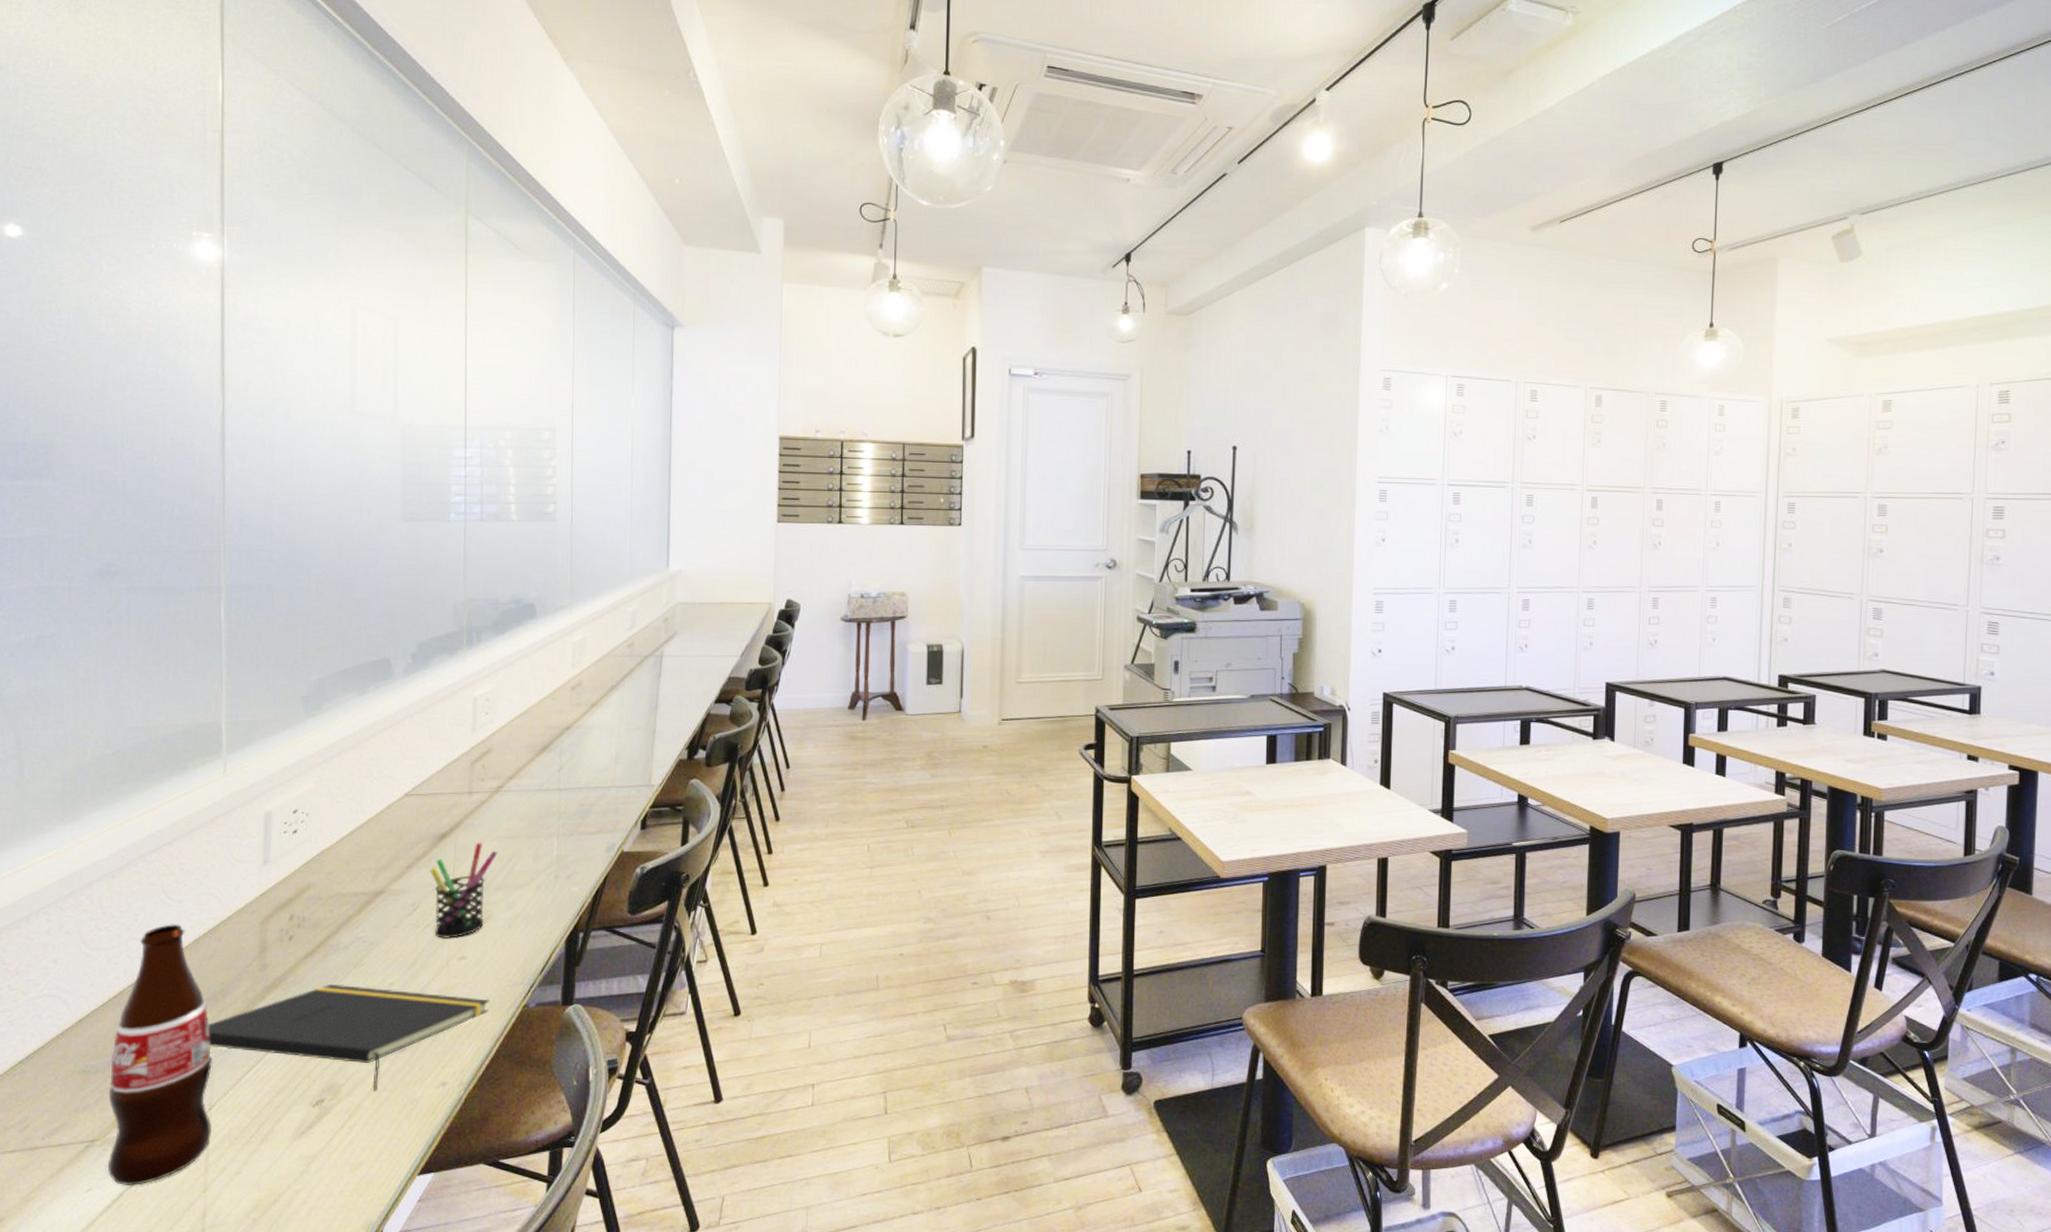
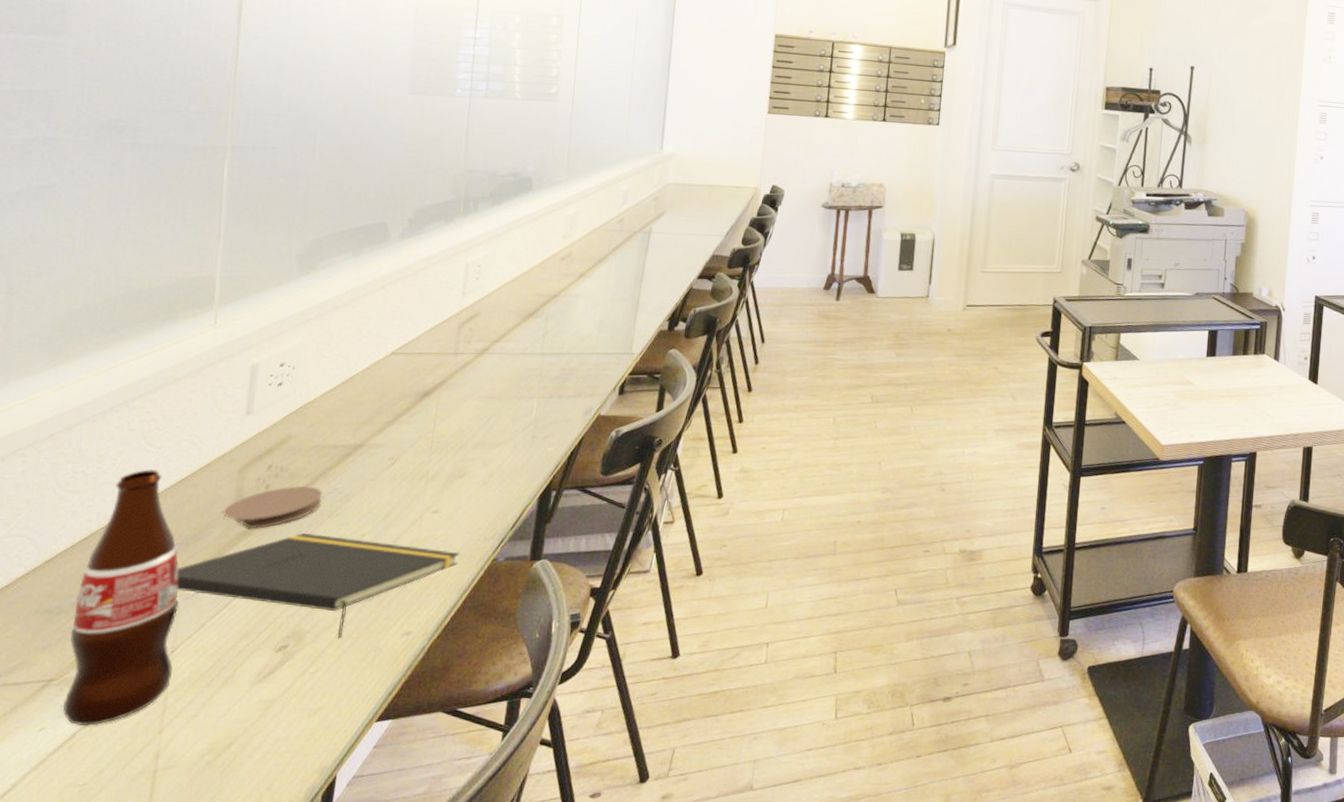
coaster: none [249,935,347,981] -> present [223,485,323,529]
pen holder: present [430,842,498,939] -> none [410,401,479,493]

